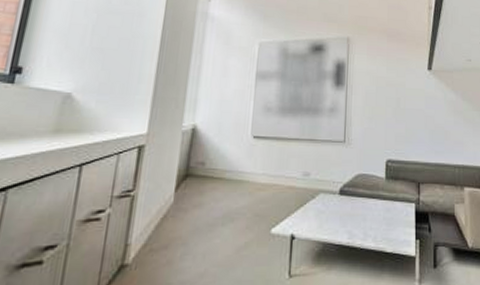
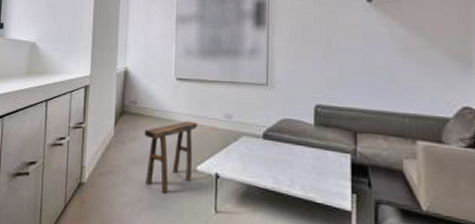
stool: none [210,181,275,264] -> present [144,121,198,194]

